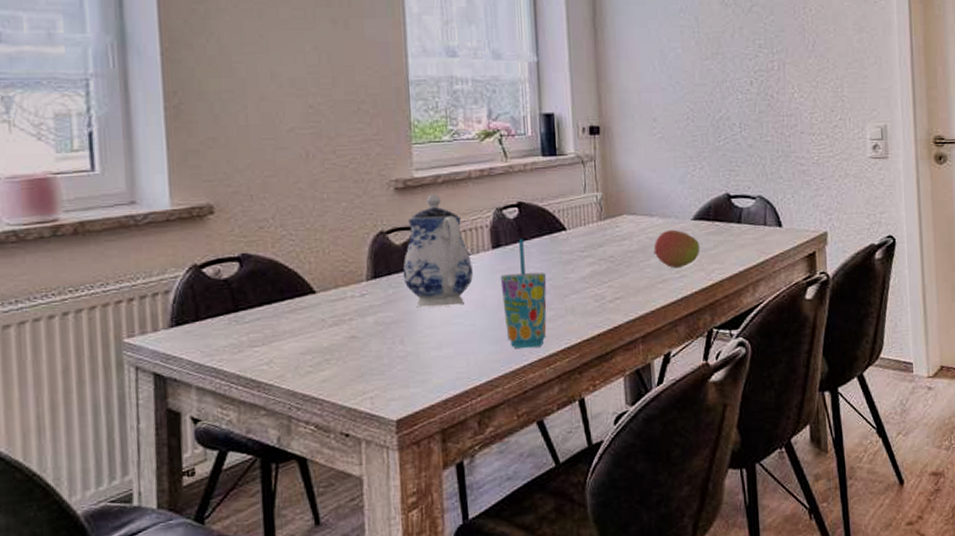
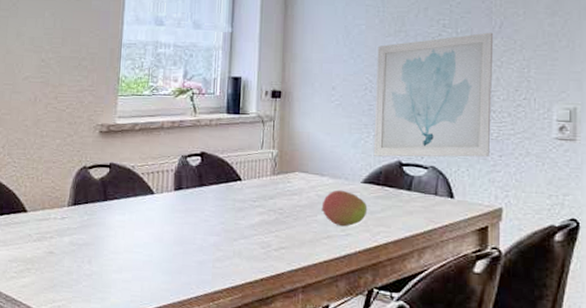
teapot: present [403,194,473,308] -> none [97,138,156,237]
cup: present [500,239,547,349] -> none [178,185,220,283]
wall art: none [696,51,812,190] -> present [373,32,494,157]

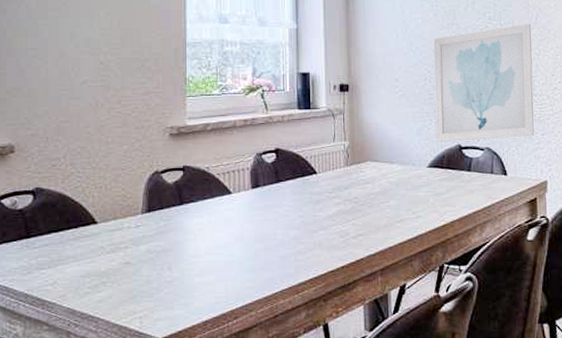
fruit: present [321,190,368,227] -> none [393,175,434,210]

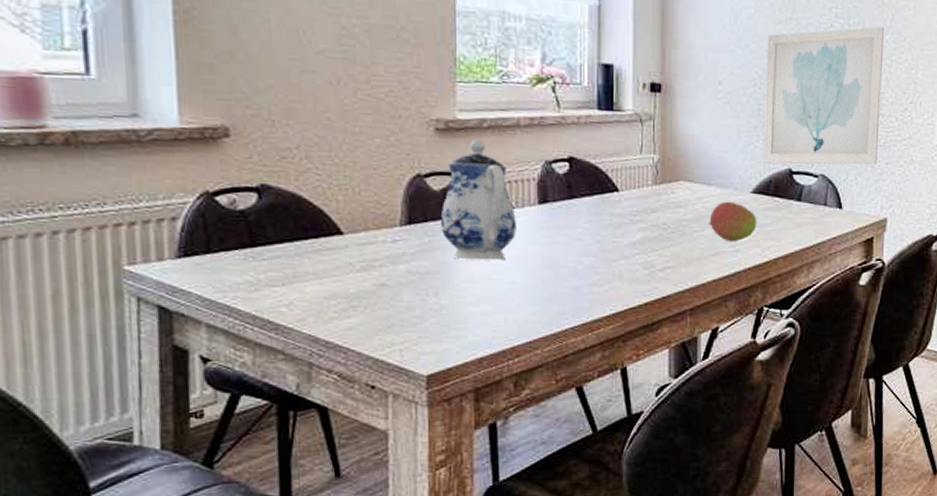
teapot: none [173,139,234,239] -> present [440,138,516,261]
fruit: none [393,175,434,210] -> present [709,201,757,242]

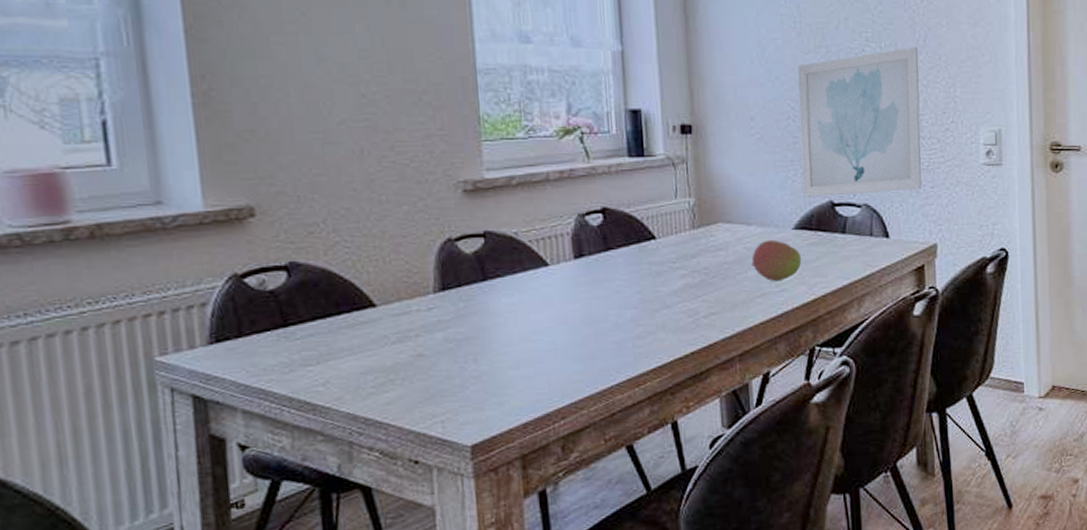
teapot: present [440,138,516,261] -> none [474,197,553,323]

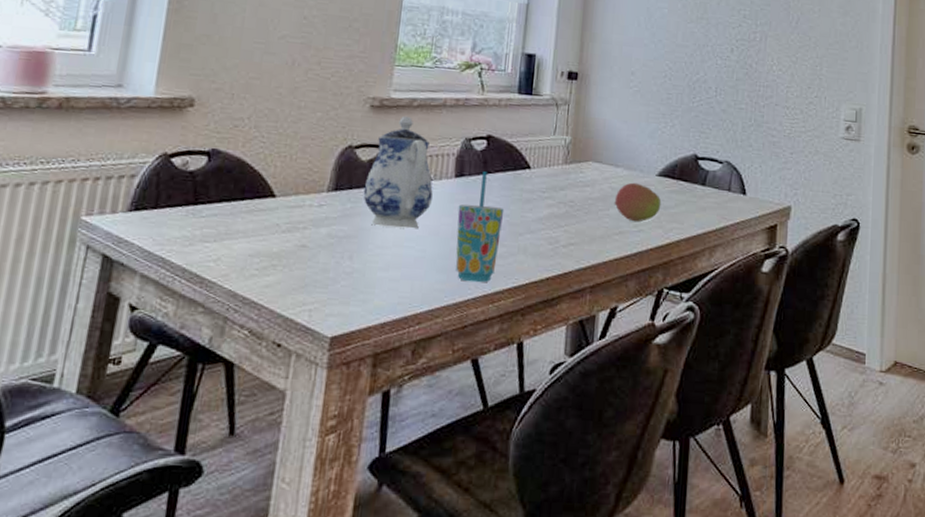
teapot: none [474,197,553,323] -> present [363,115,433,229]
cup: none [583,248,636,368] -> present [455,171,505,283]
wall art: present [797,46,922,197] -> none [669,27,791,154]

